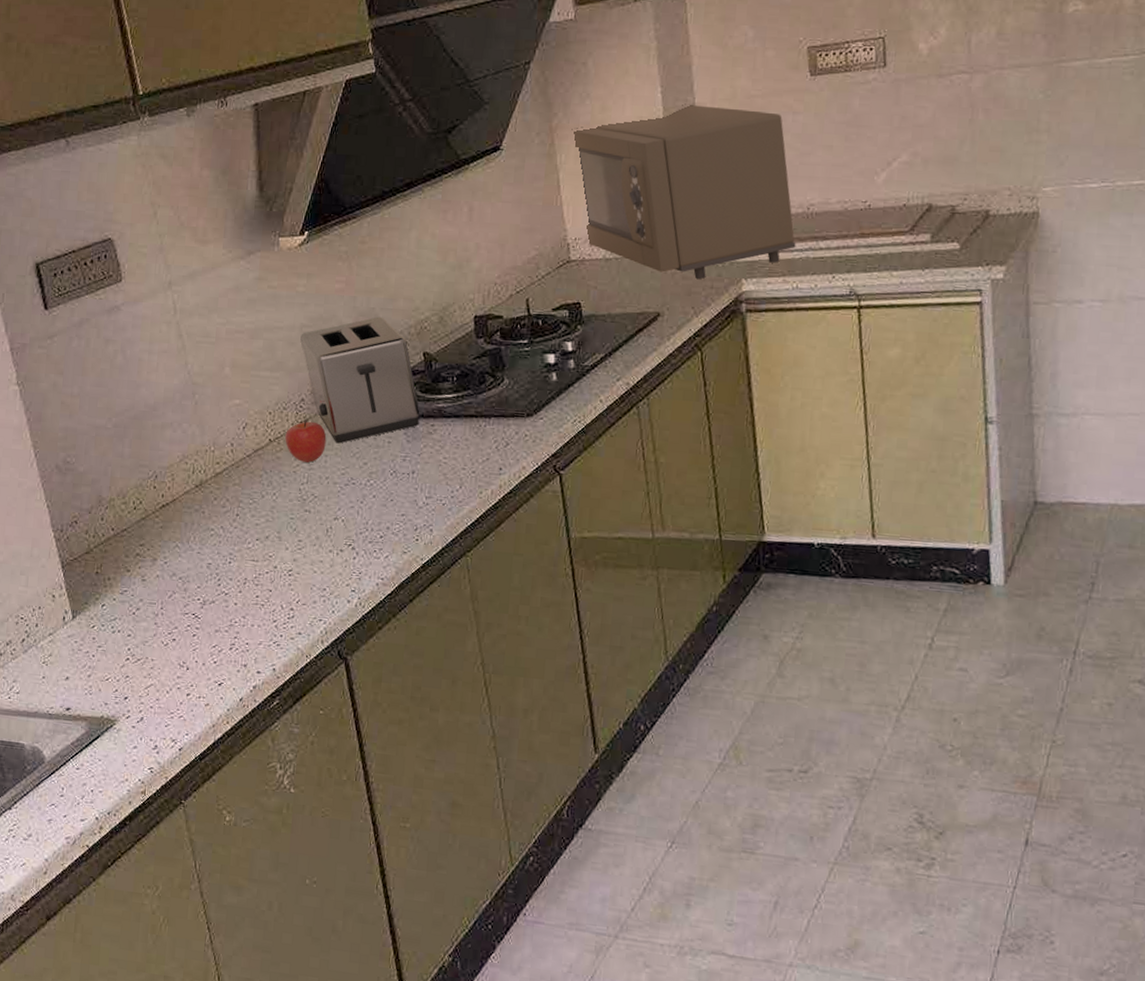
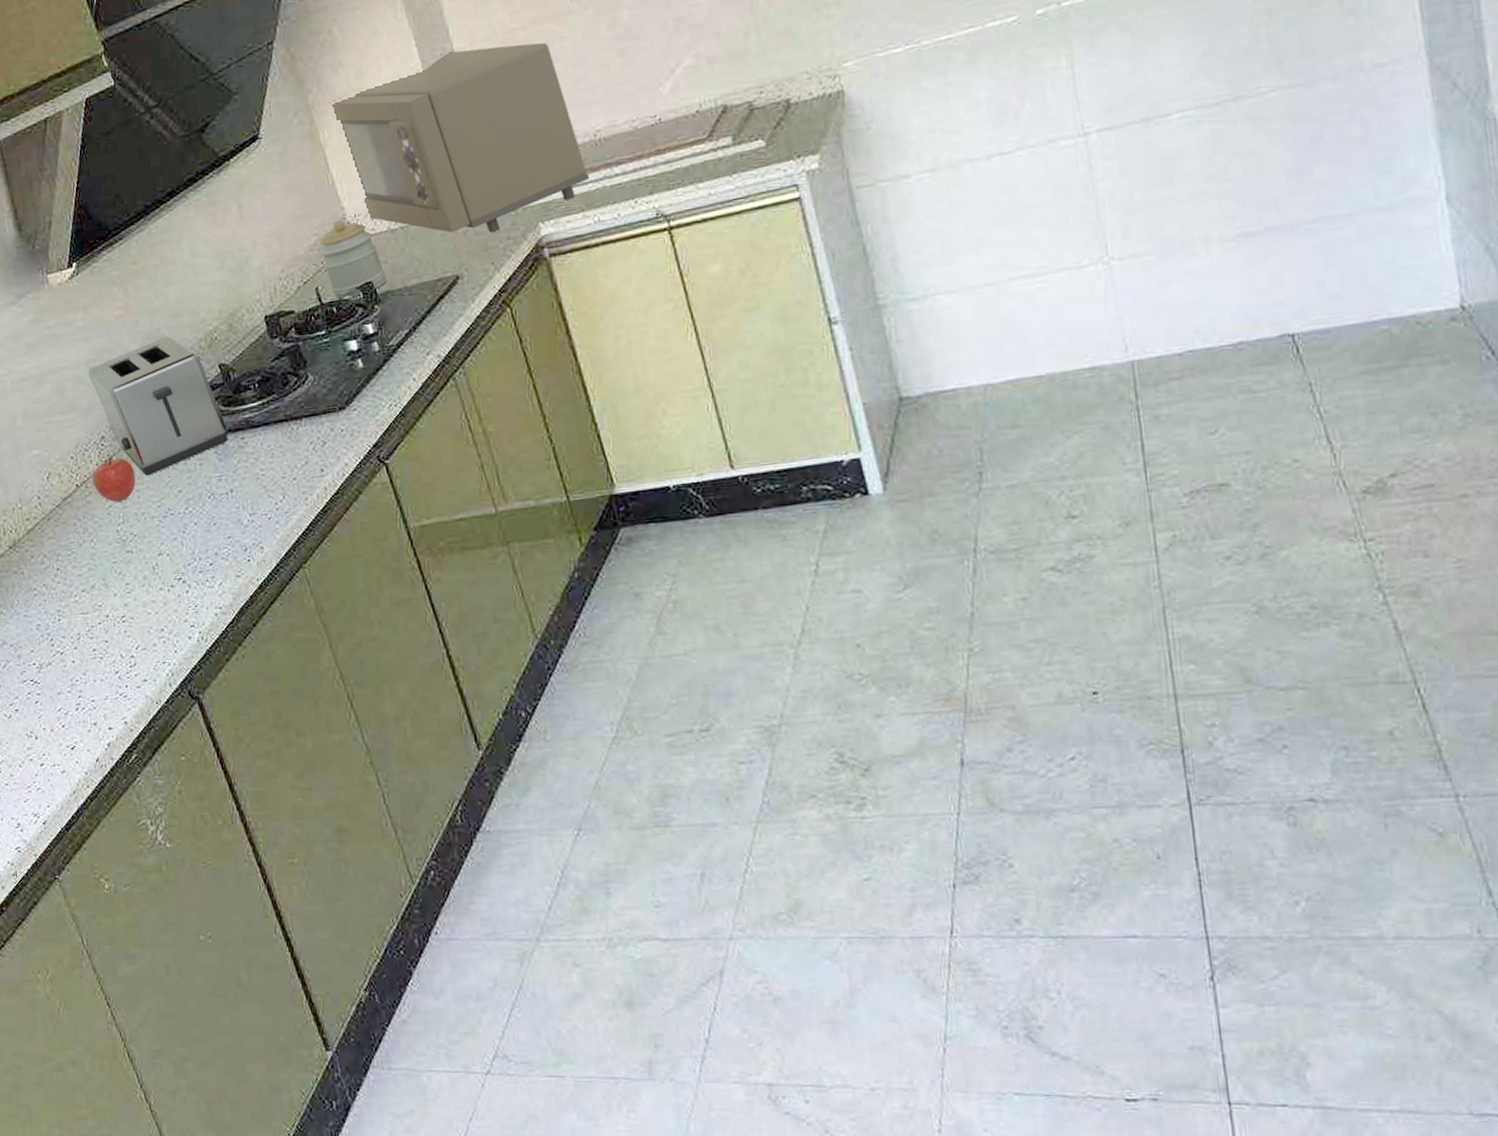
jar: none [536,239,594,315] -> present [319,219,387,300]

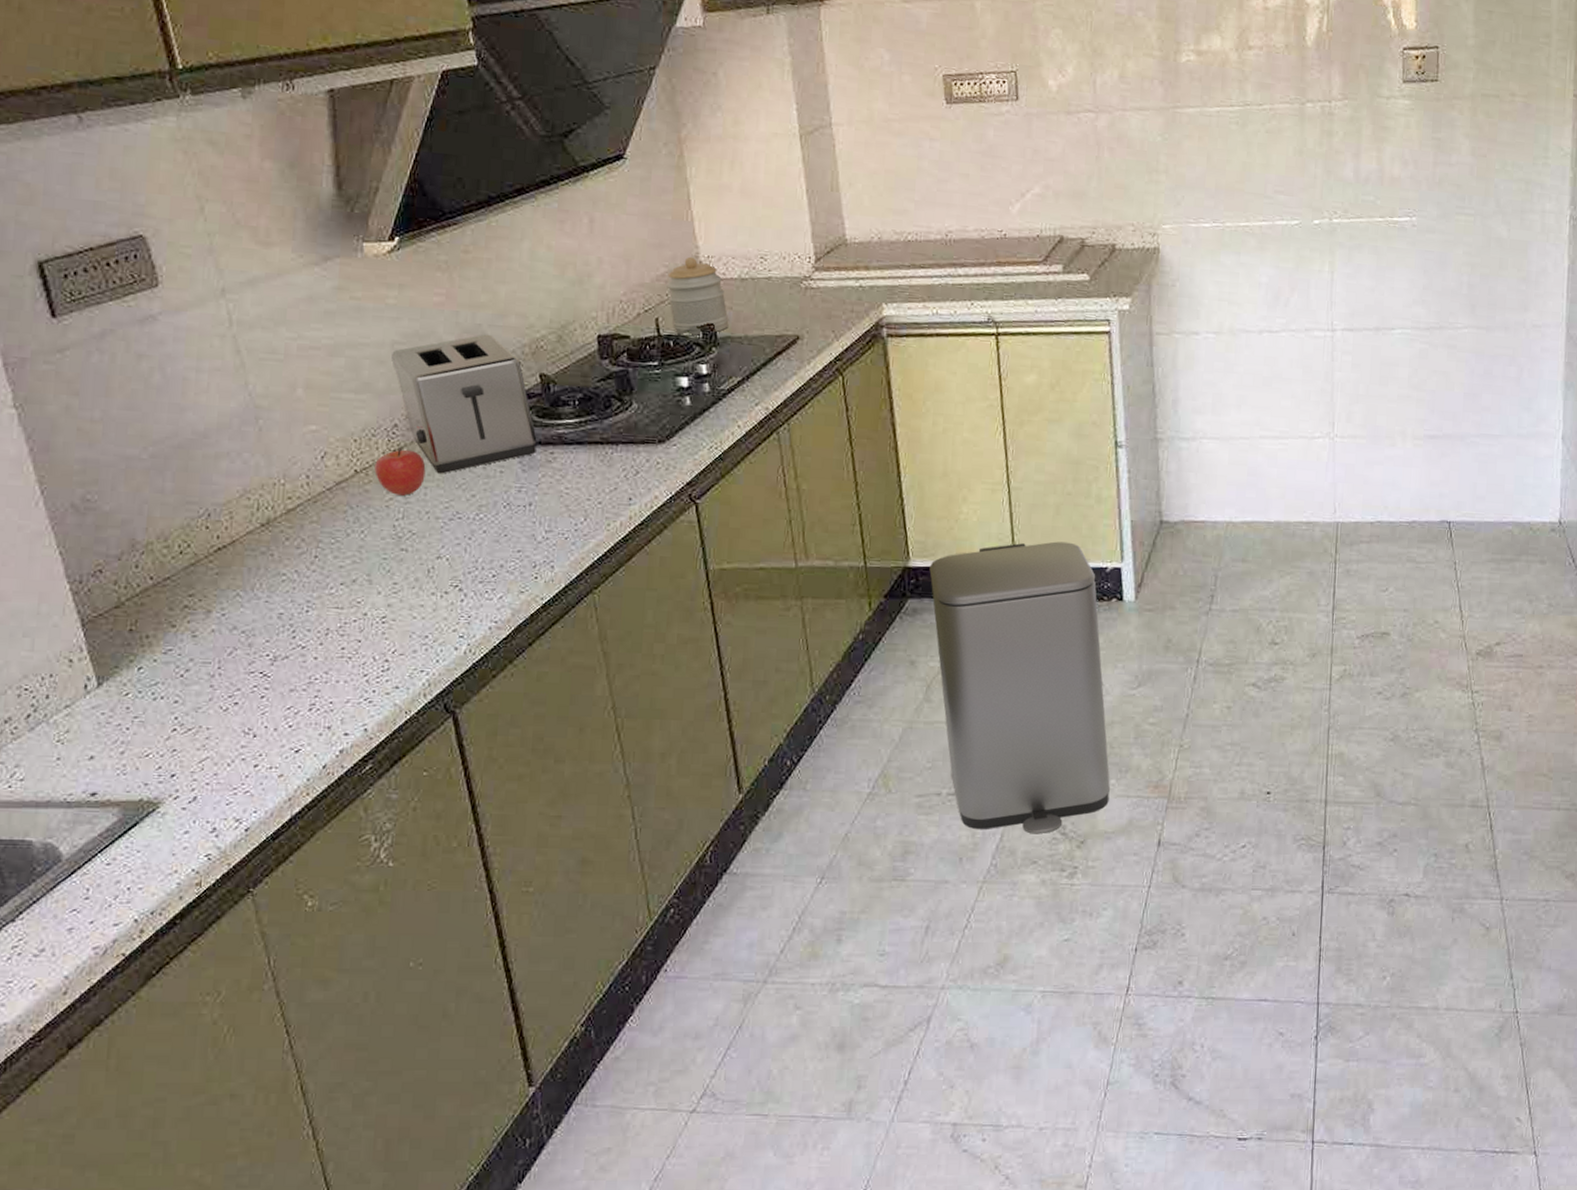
microwave: present [329,42,590,233] -> none [702,124,936,303]
pedal bin: none [638,439,891,767] -> present [929,541,1110,834]

